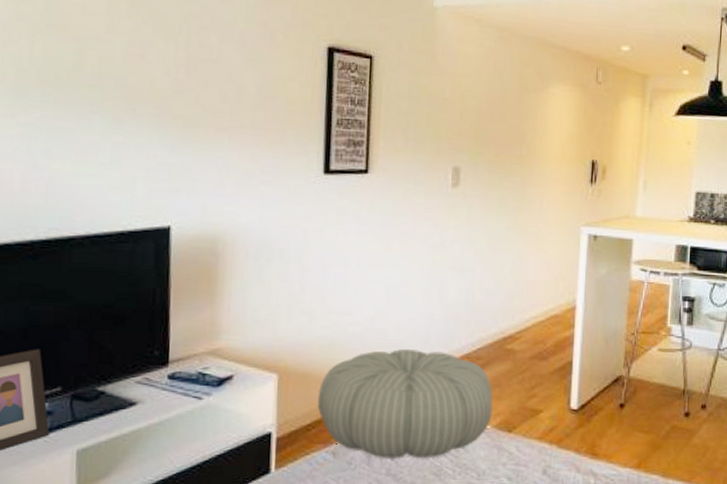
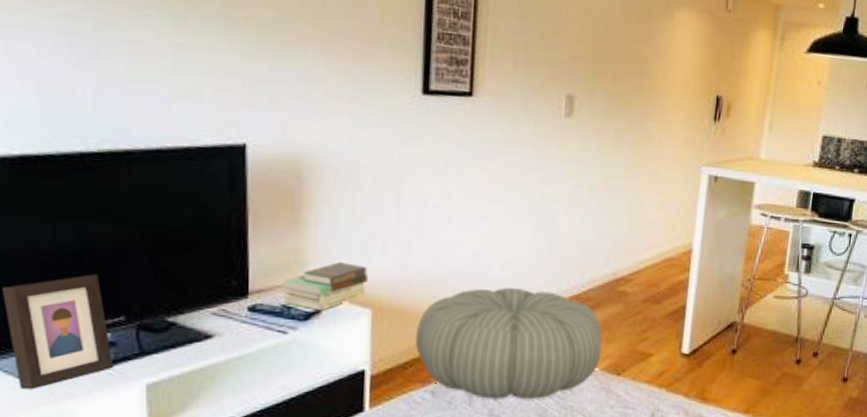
books: none [199,330,276,377] -> present [283,262,369,311]

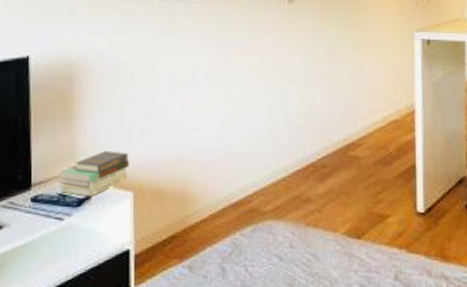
pouf: present [415,288,603,399] -> none [172,161,341,271]

